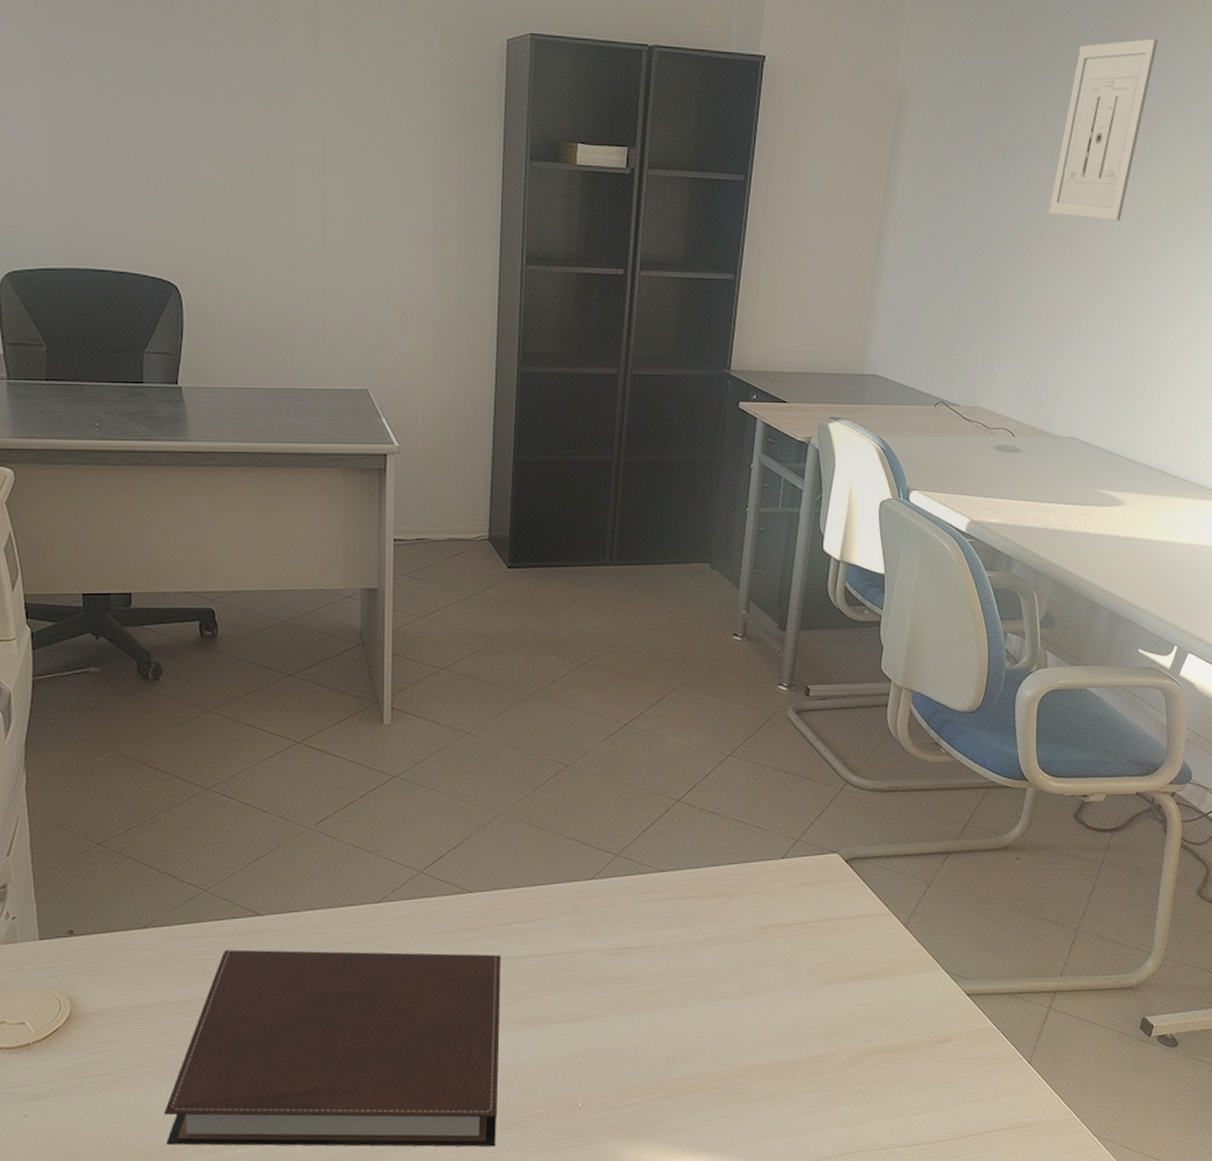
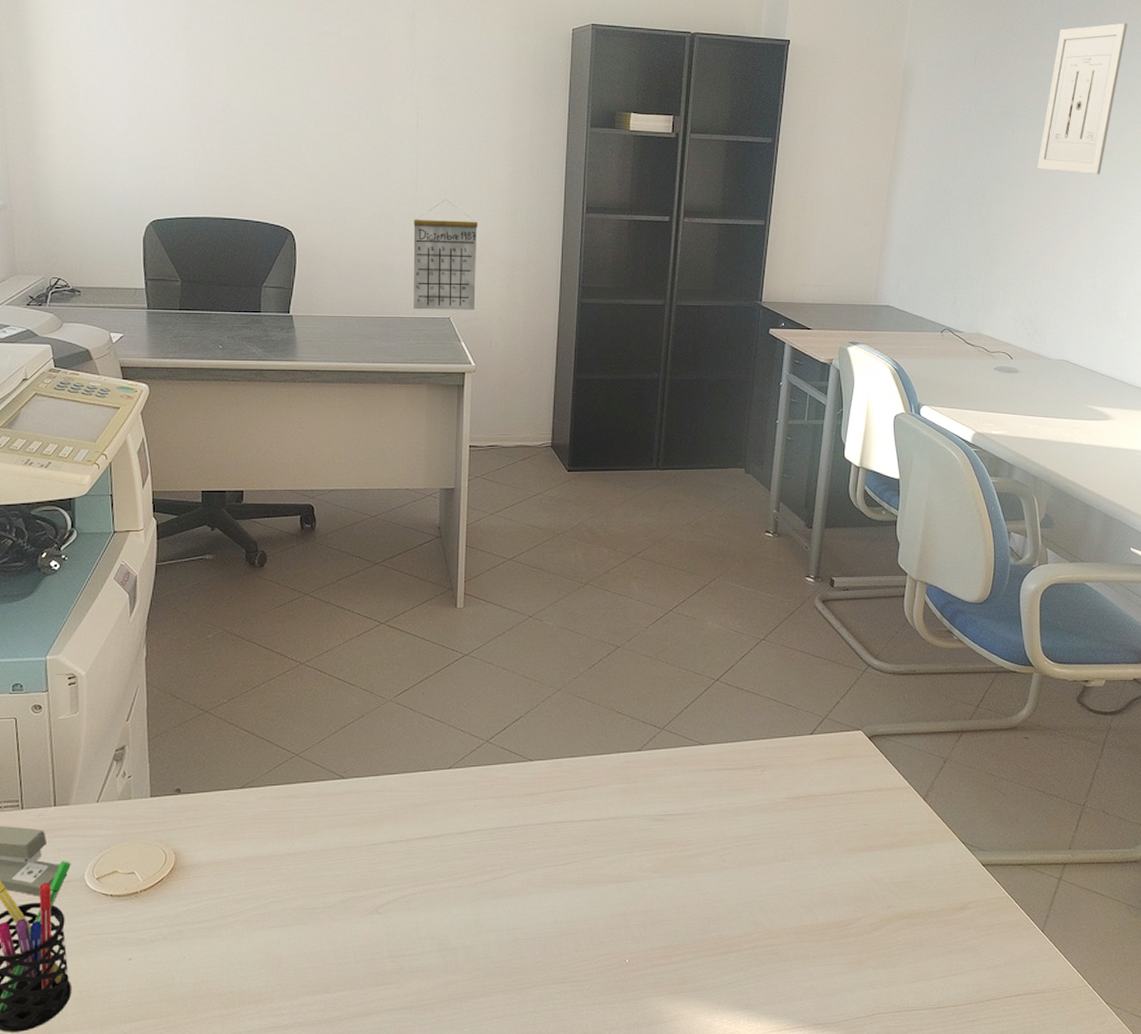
notebook: present [164,949,502,1147] -> none [253,809,558,1000]
calendar: none [322,248,398,381] -> present [413,200,478,311]

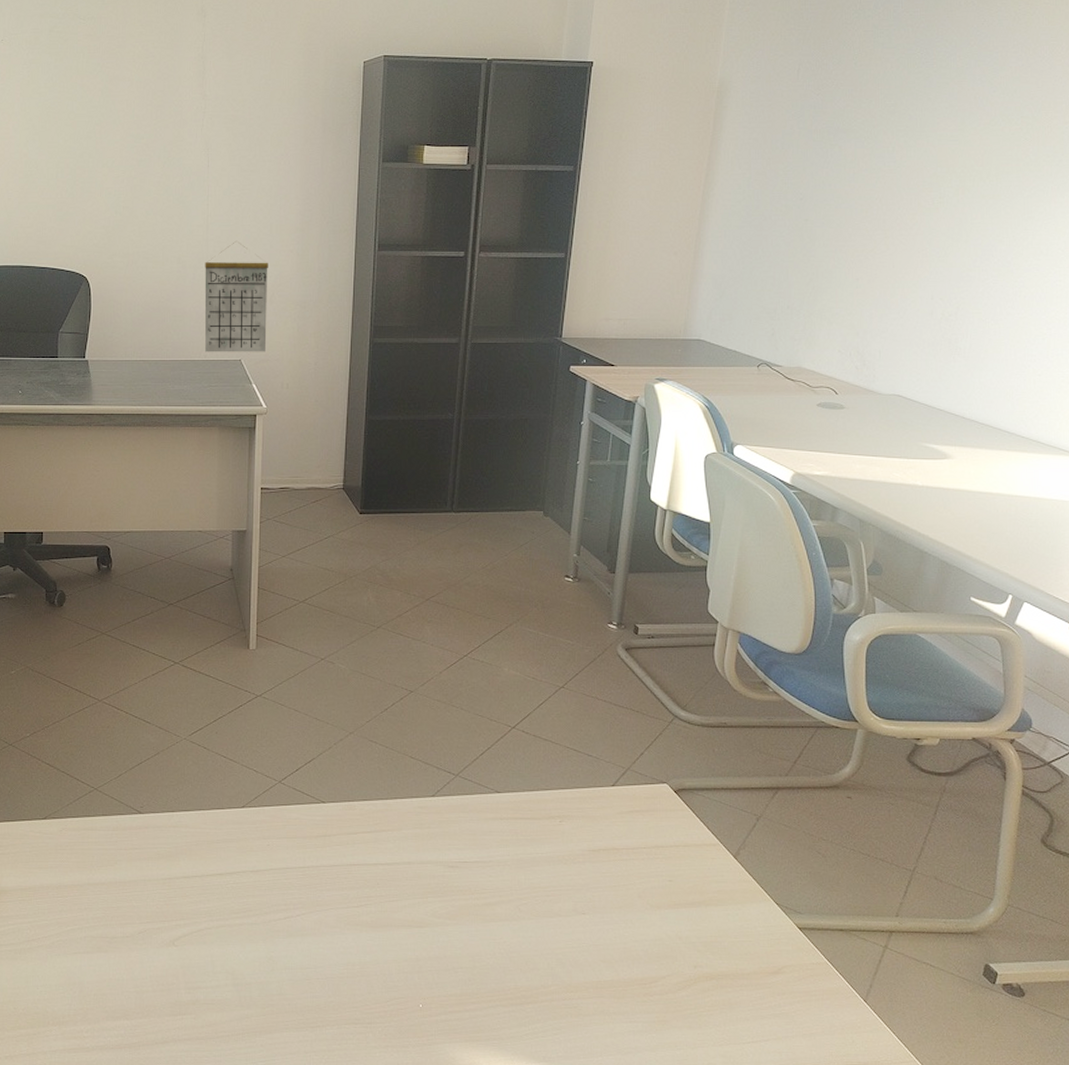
wall art: present [1037,23,1127,175] -> none [868,23,975,193]

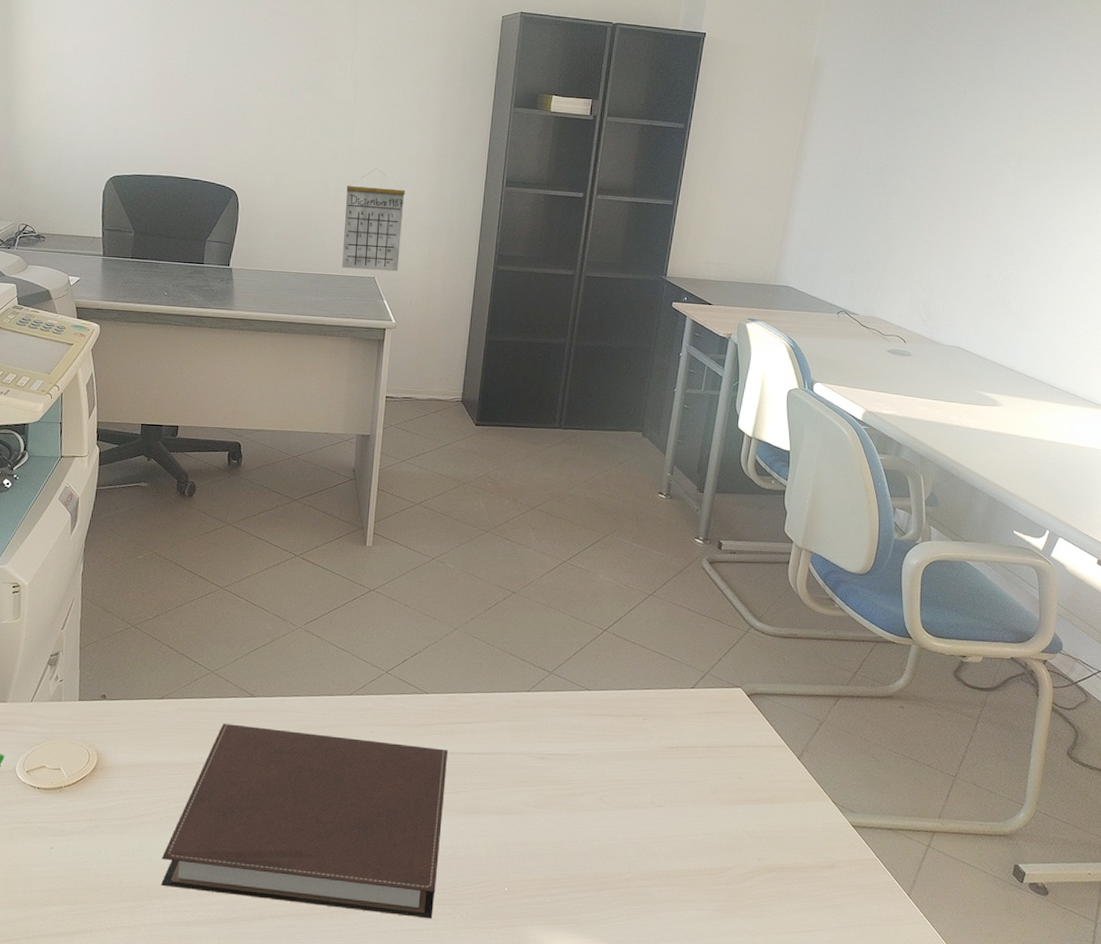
notebook: none [57,842,351,1039] -> present [161,724,449,919]

